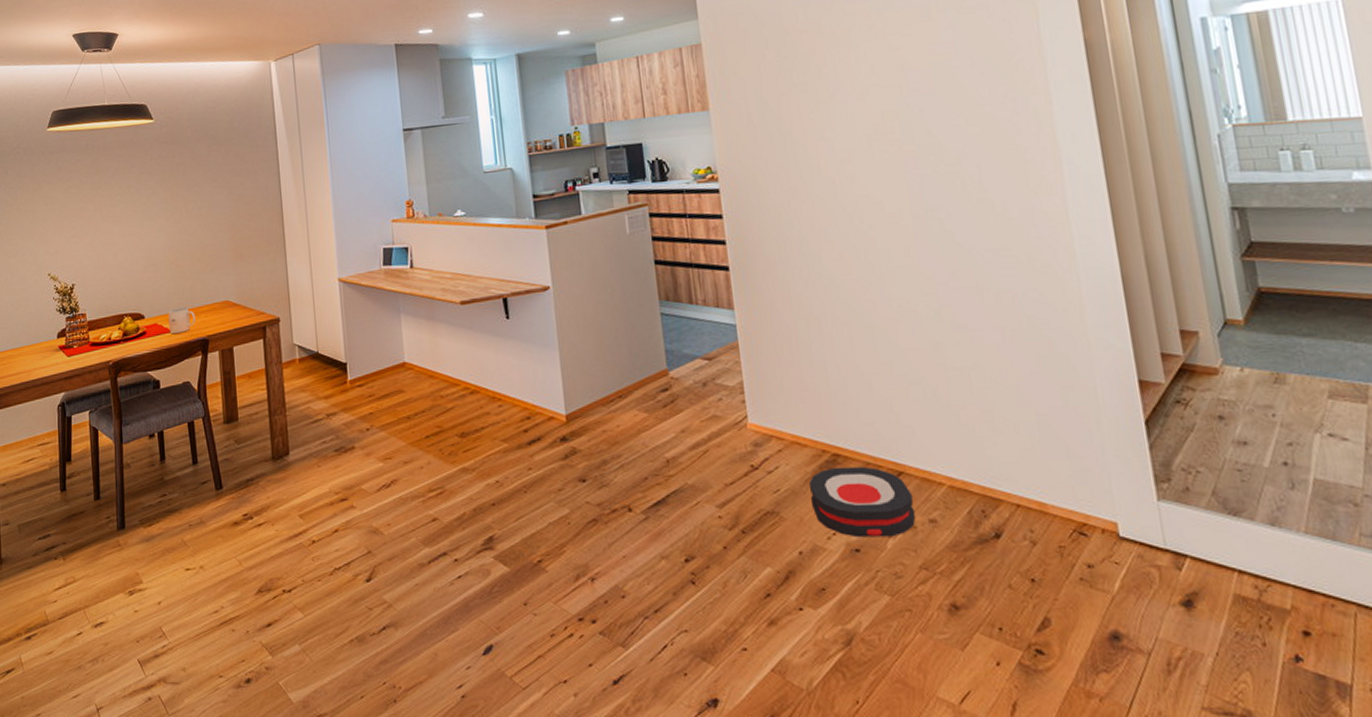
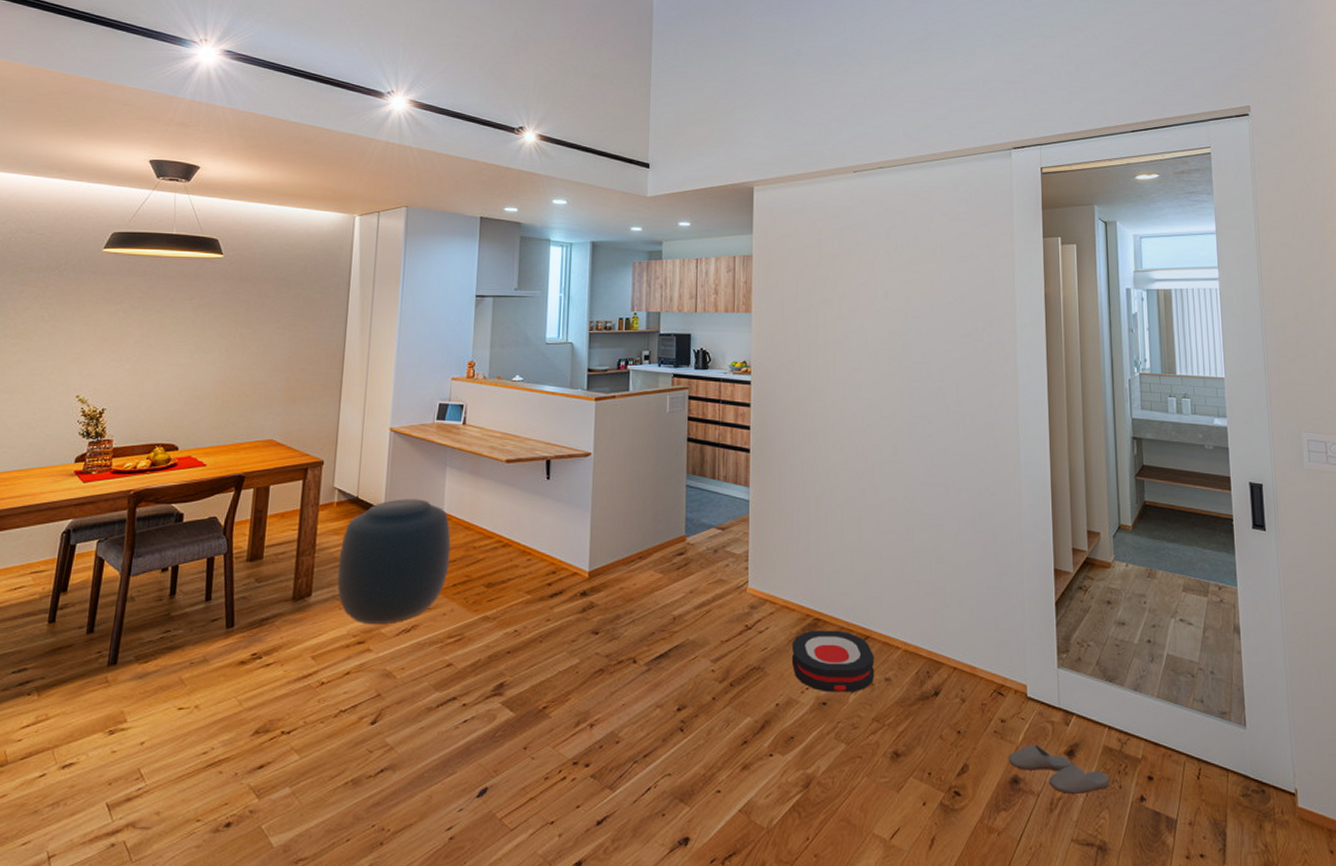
mug: present [168,307,196,335] -> none [203,443,234,469]
stool: none [309,349,419,481] -> present [337,499,451,625]
slippers: none [1102,593,1249,652] -> present [1008,744,1110,794]

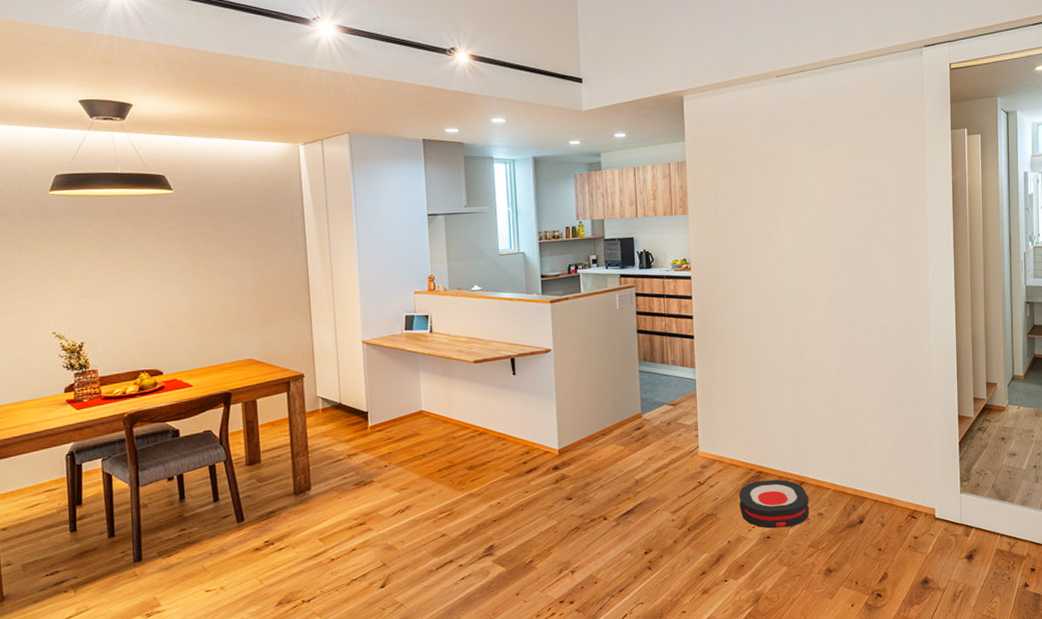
stool: present [337,499,451,625] -> none [331,400,433,509]
slippers: present [1008,744,1110,794] -> none [920,553,1001,587]

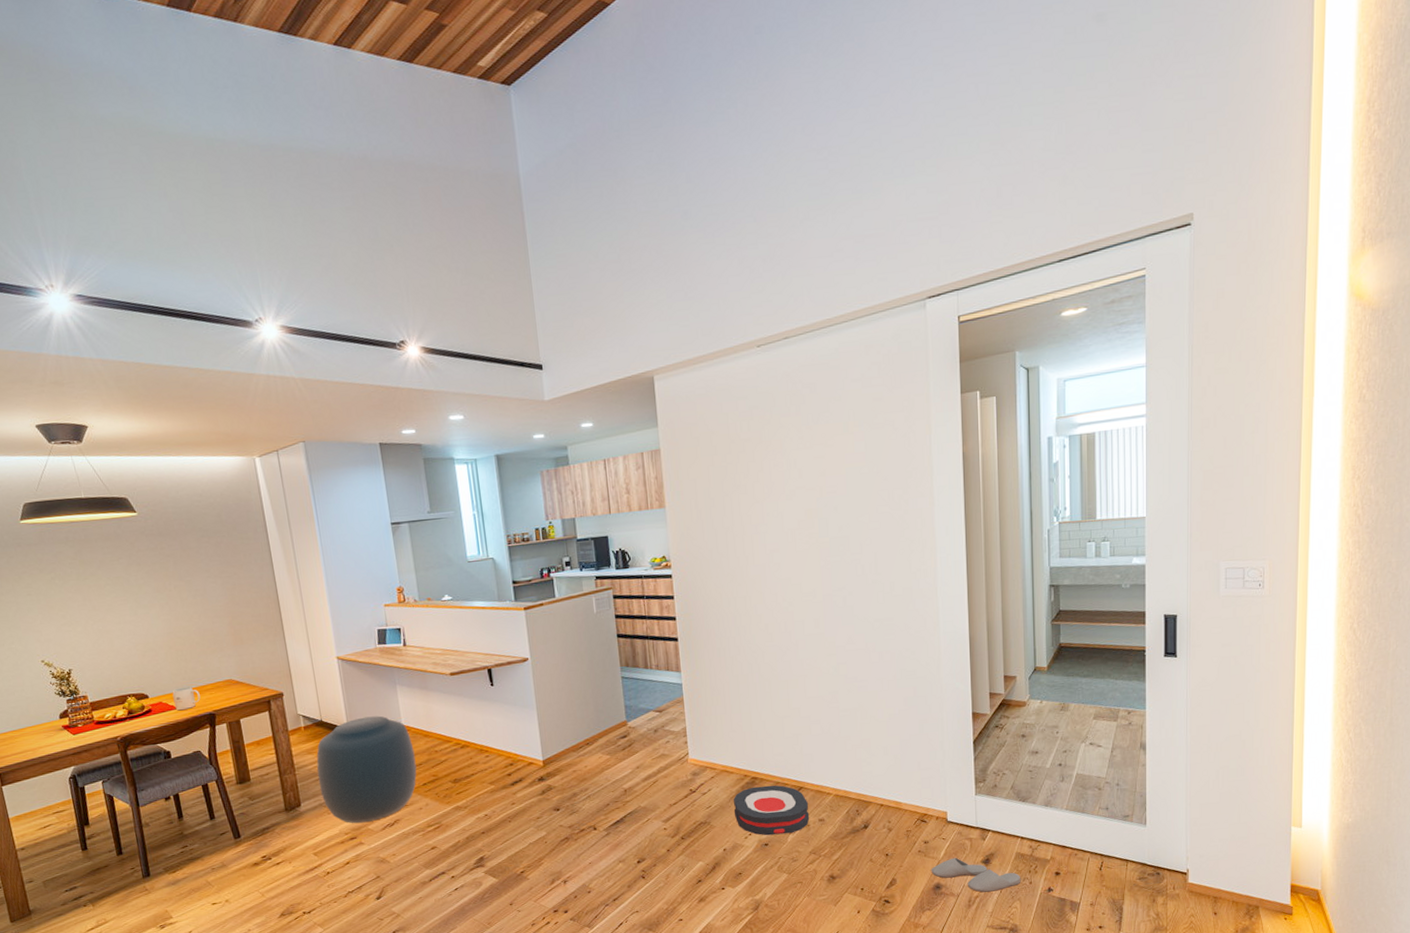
mug: none [188,365,218,389] -> present [172,686,201,711]
stool: none [331,400,433,509] -> present [316,716,417,824]
slippers: none [920,553,1001,587] -> present [931,857,1021,893]

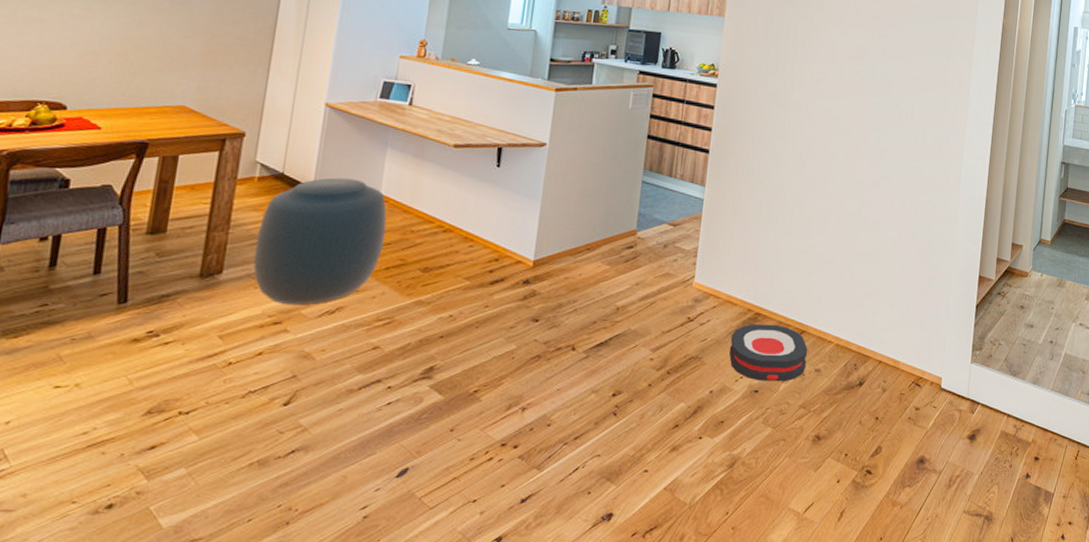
mug: present [172,686,201,711] -> none [97,104,137,133]
slippers: present [931,857,1021,893] -> none [917,429,1003,472]

